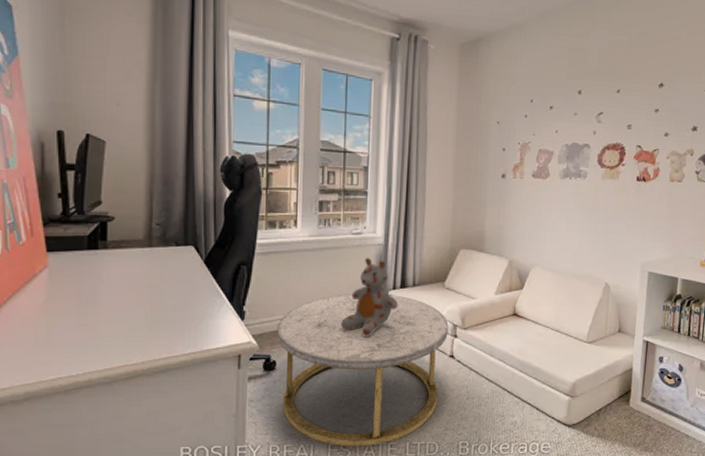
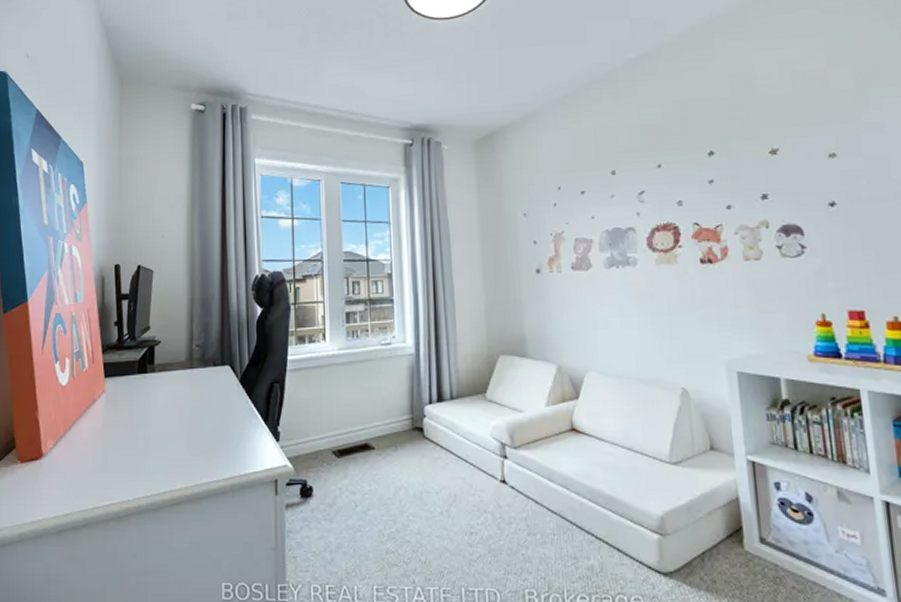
coffee table: present [276,294,449,446] -> none [311,410,496,590]
stuffed bear: present [341,257,399,336] -> none [377,369,437,458]

